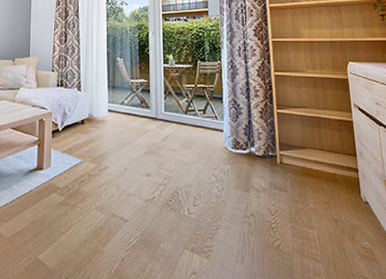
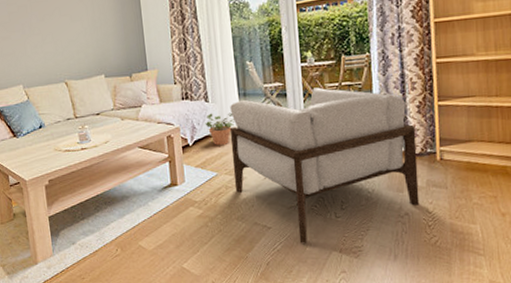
potted plant: none [75,101,103,134] -> present [205,112,236,146]
armchair: none [97,87,264,239] -> present [229,87,420,244]

